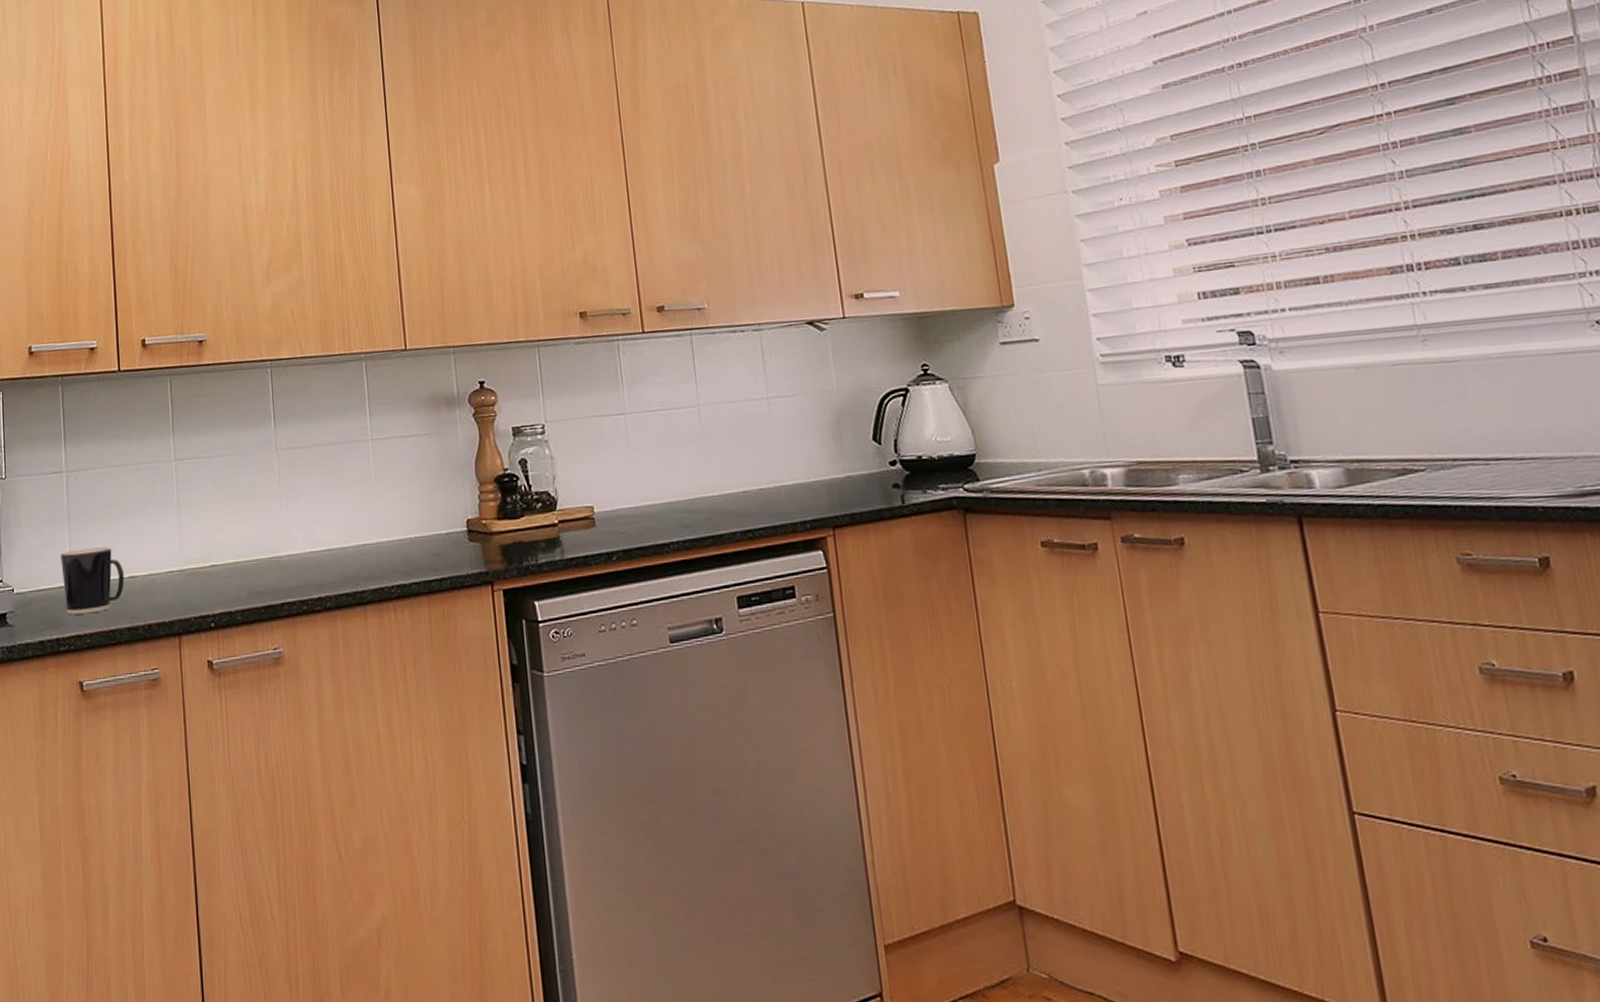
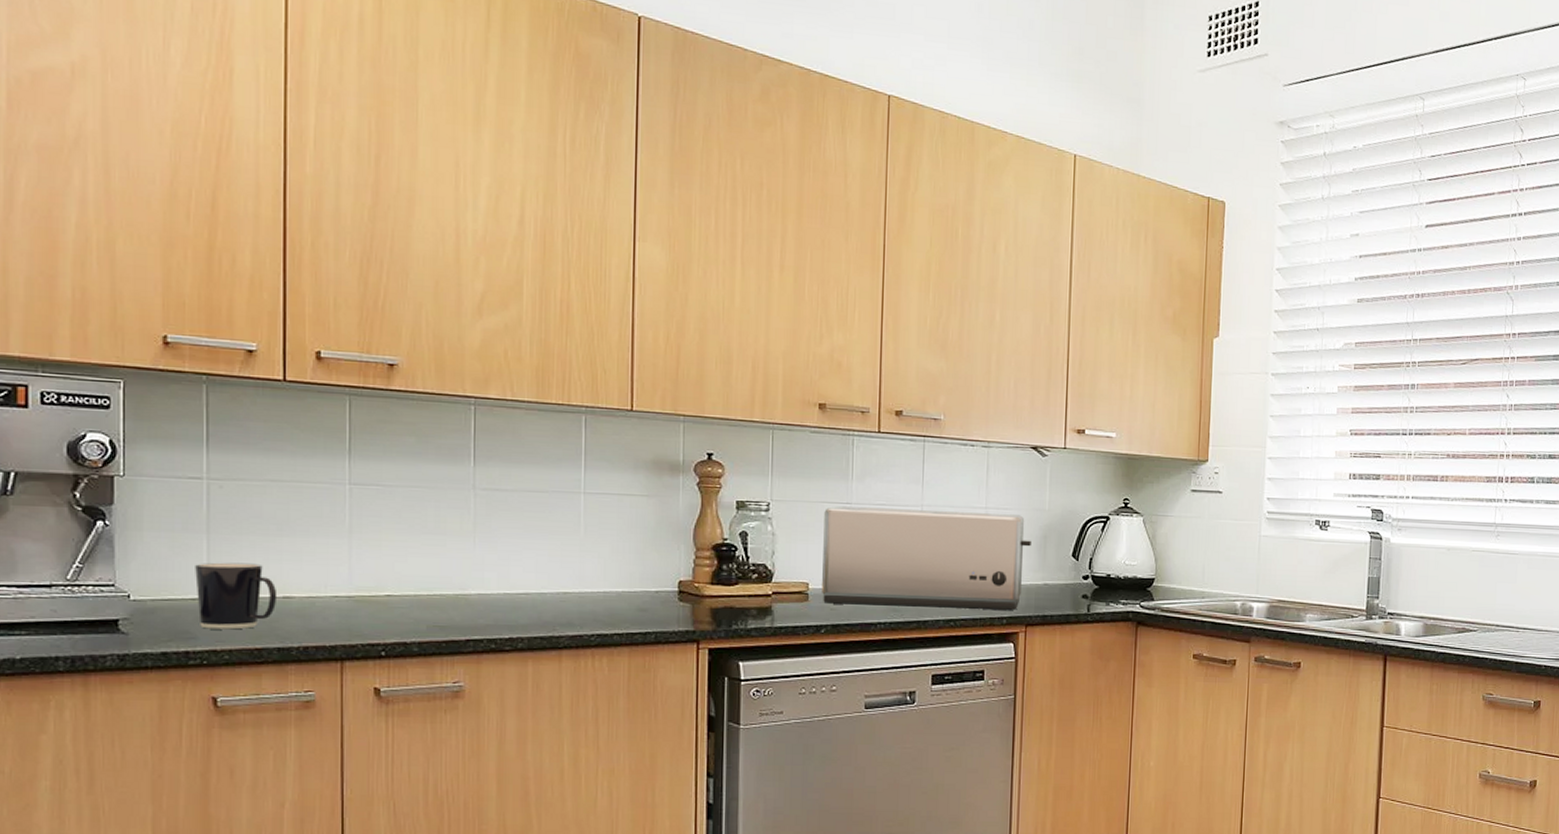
toaster: none [599,401,824,528] -> present [822,506,1031,611]

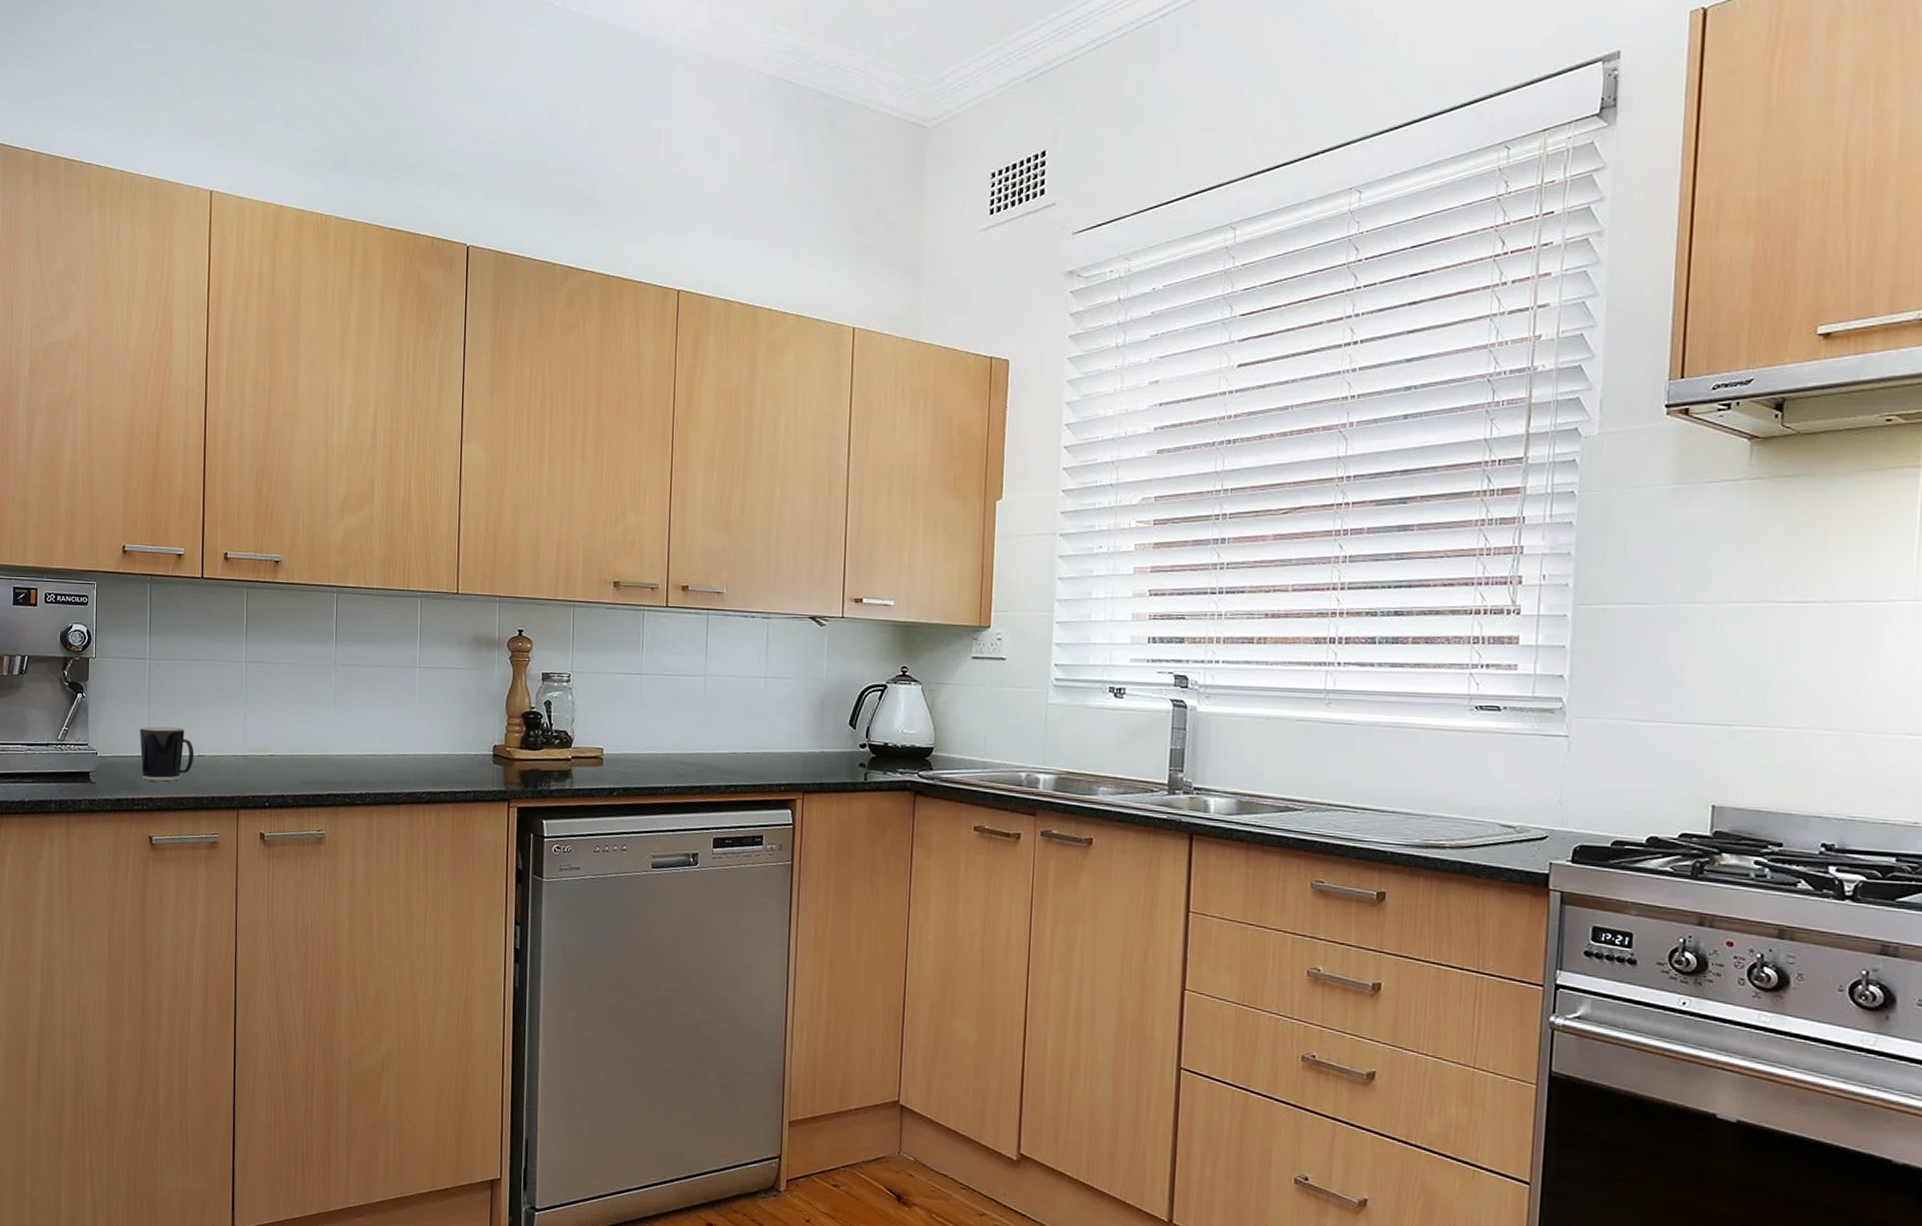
toaster: present [822,506,1031,611] -> none [615,677,809,778]

